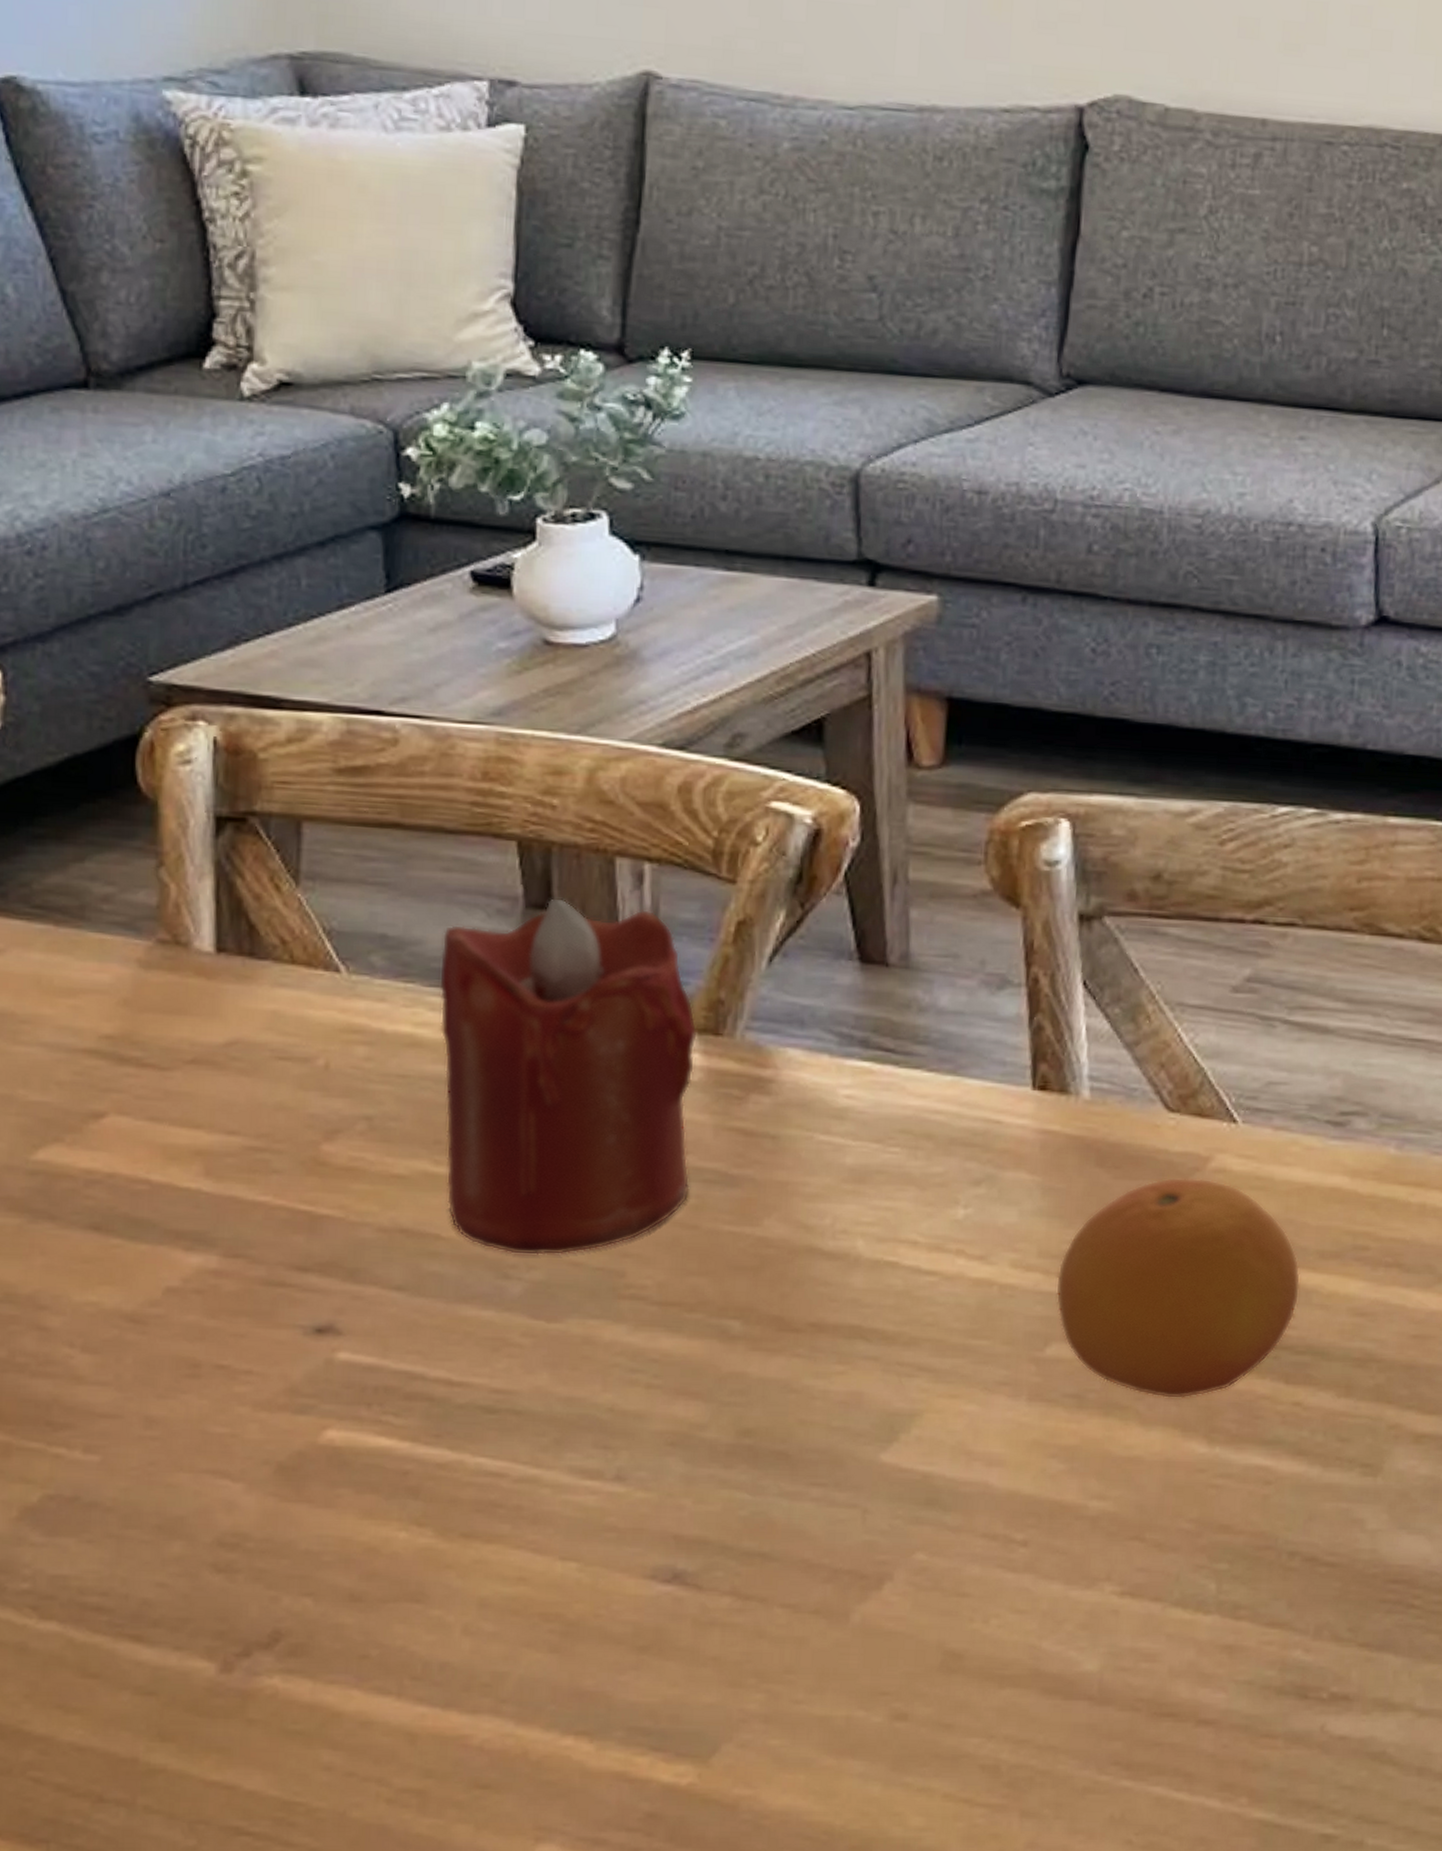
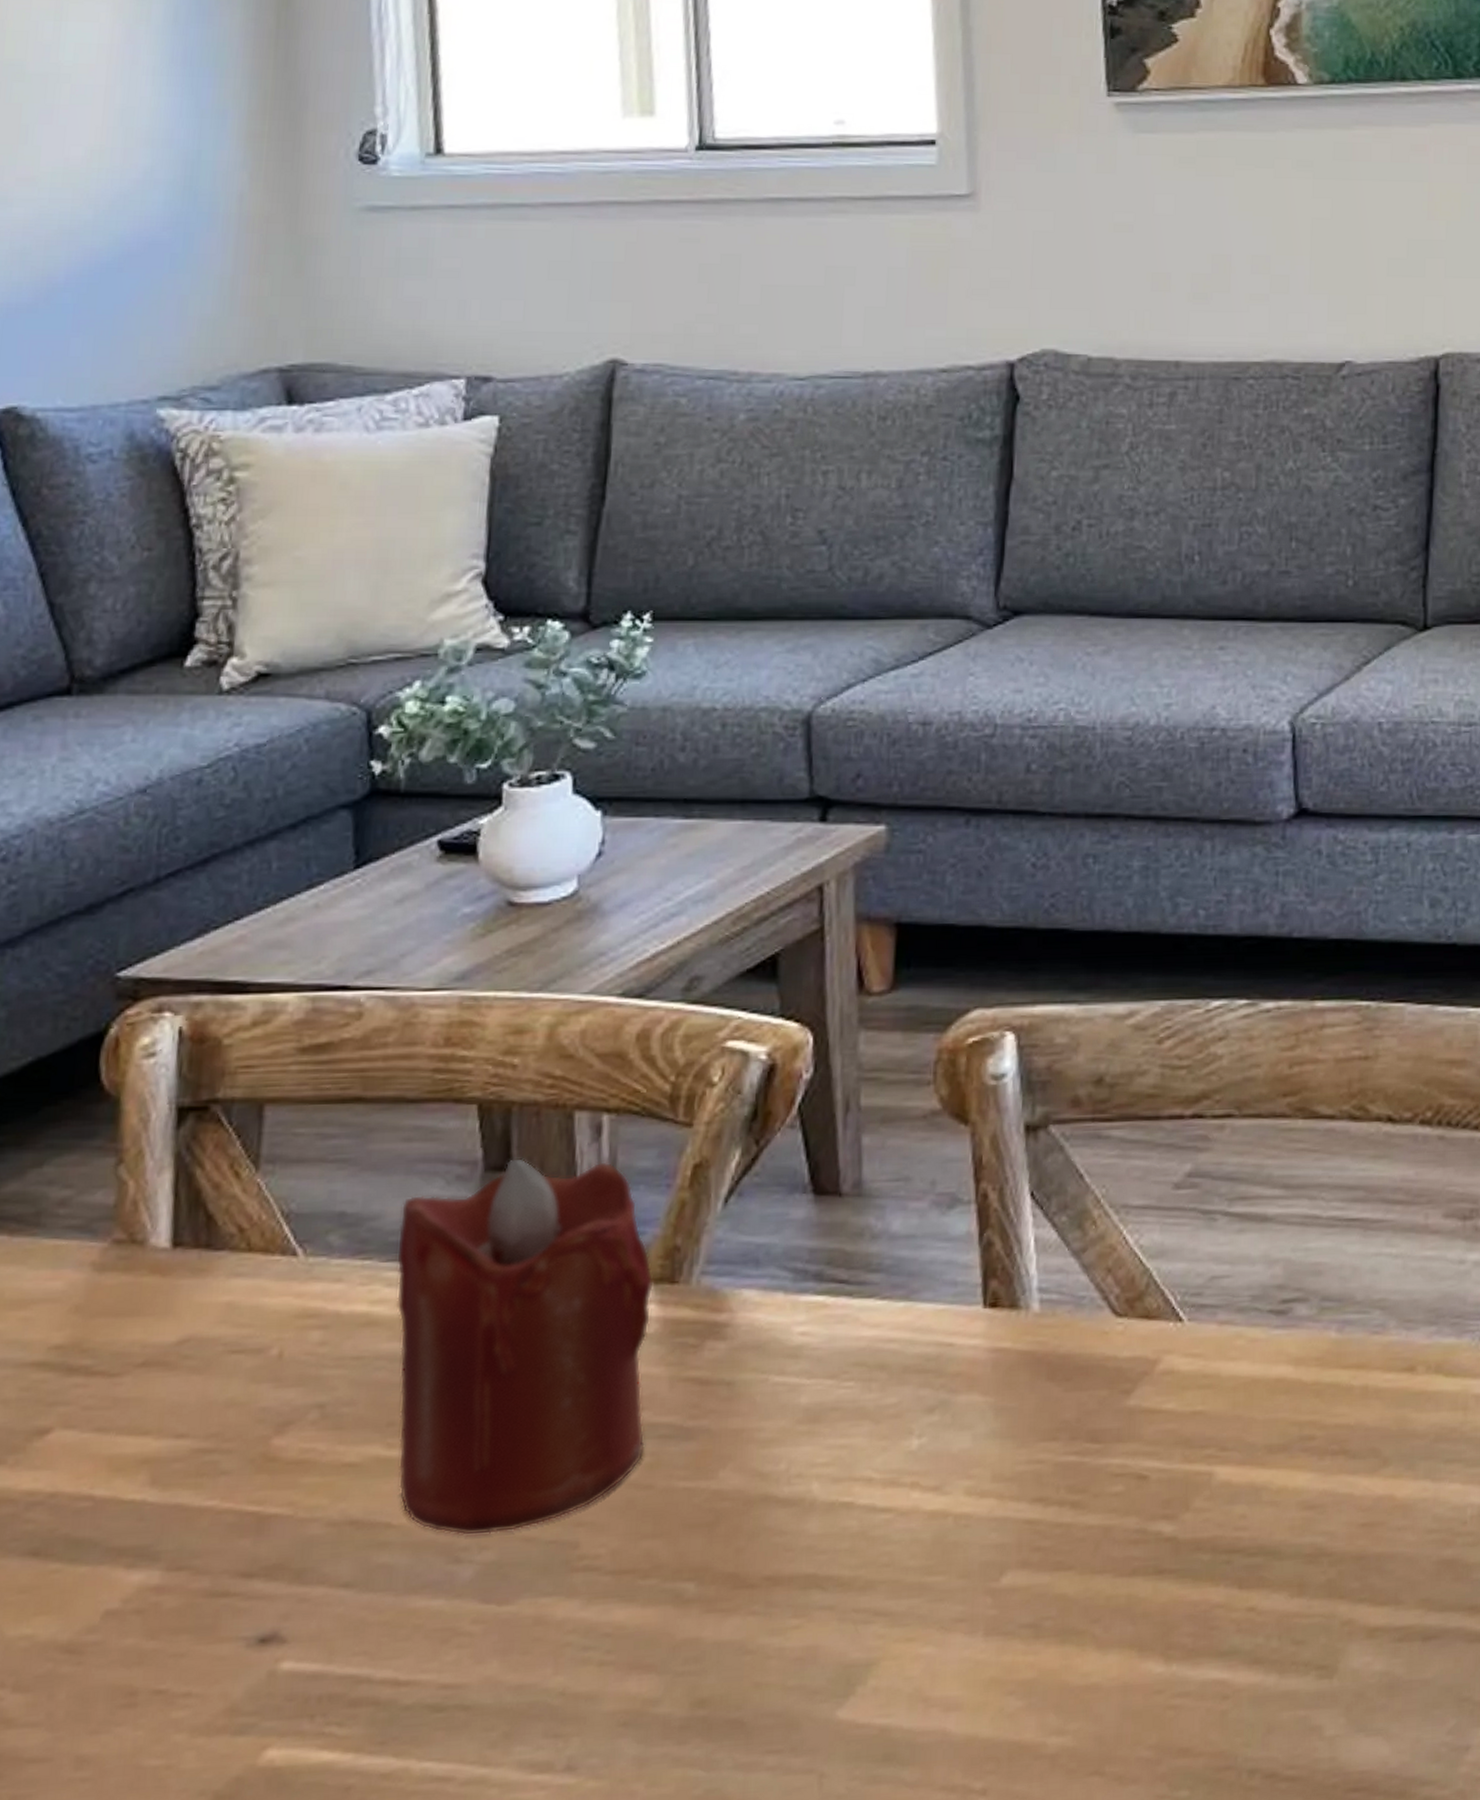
fruit: present [1056,1177,1301,1399] -> none [1010,1382,1251,1619]

